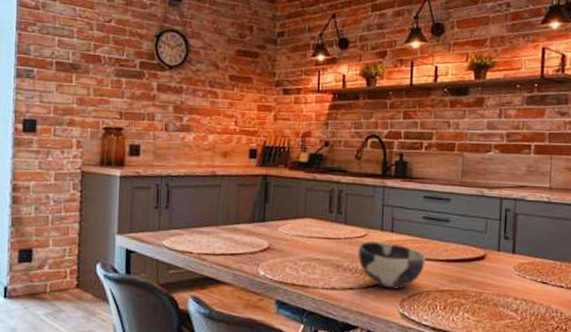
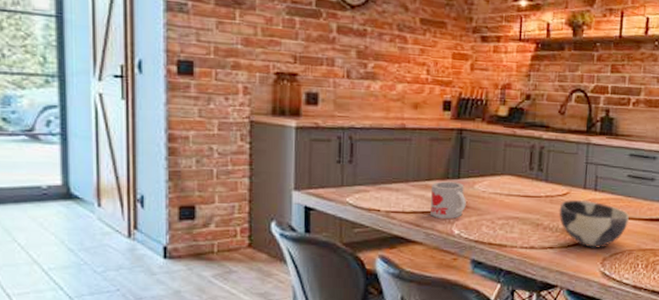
mug: none [238,224,271,260] -> present [431,181,466,219]

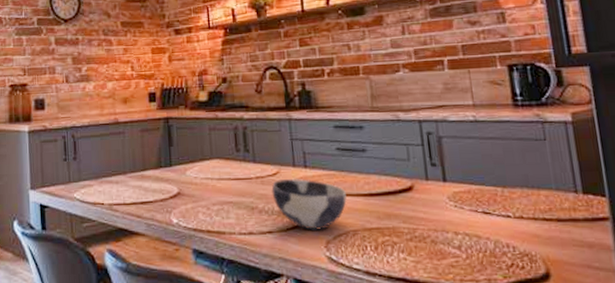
mug: present [431,181,466,219] -> none [147,170,181,208]

